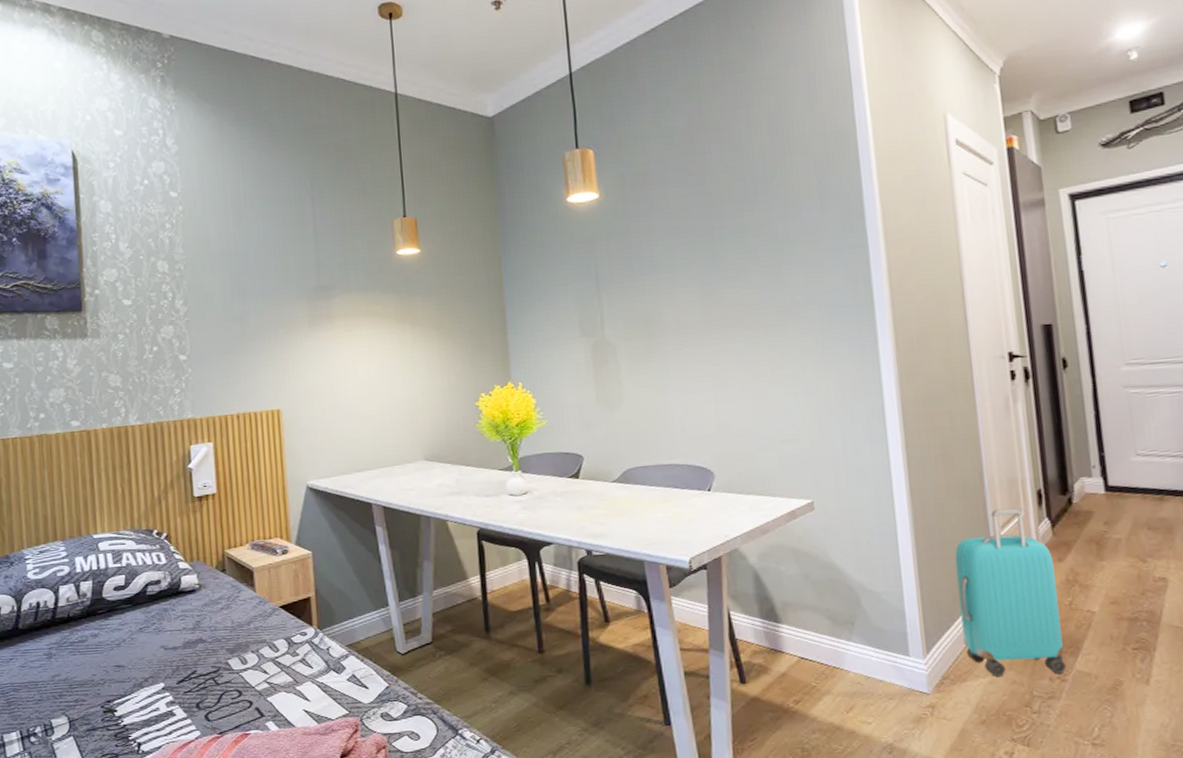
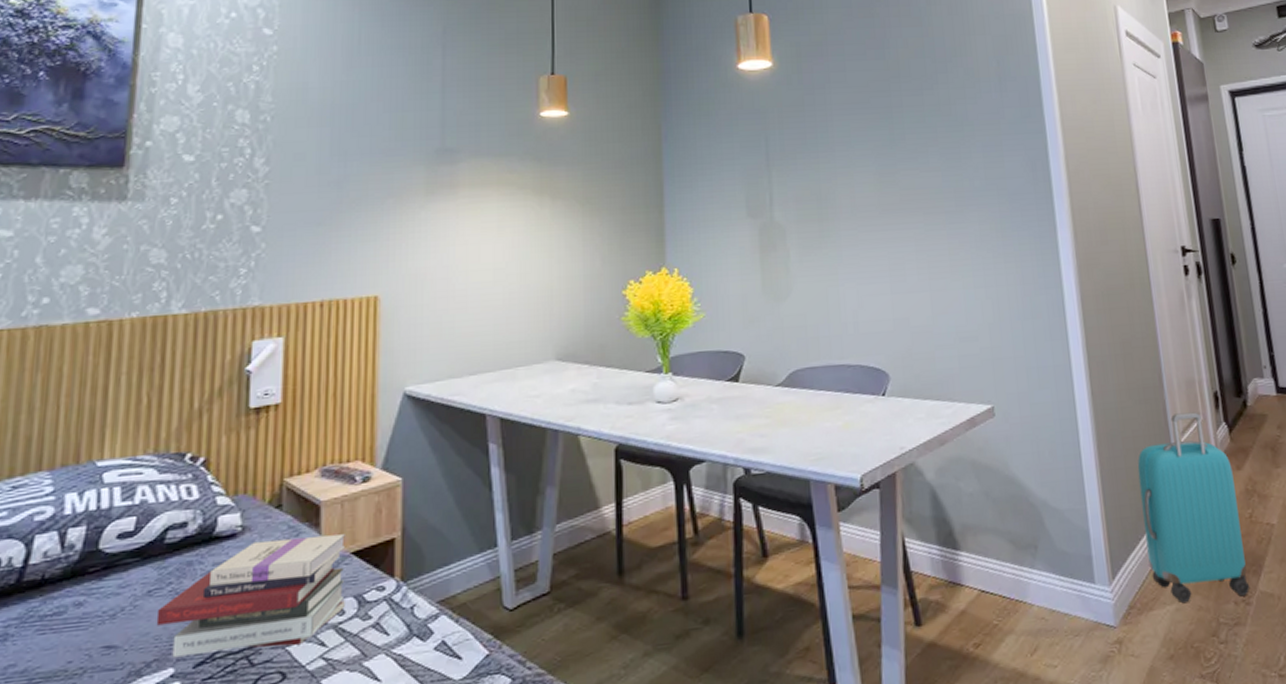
books: none [147,593,279,676] -> present [156,534,345,659]

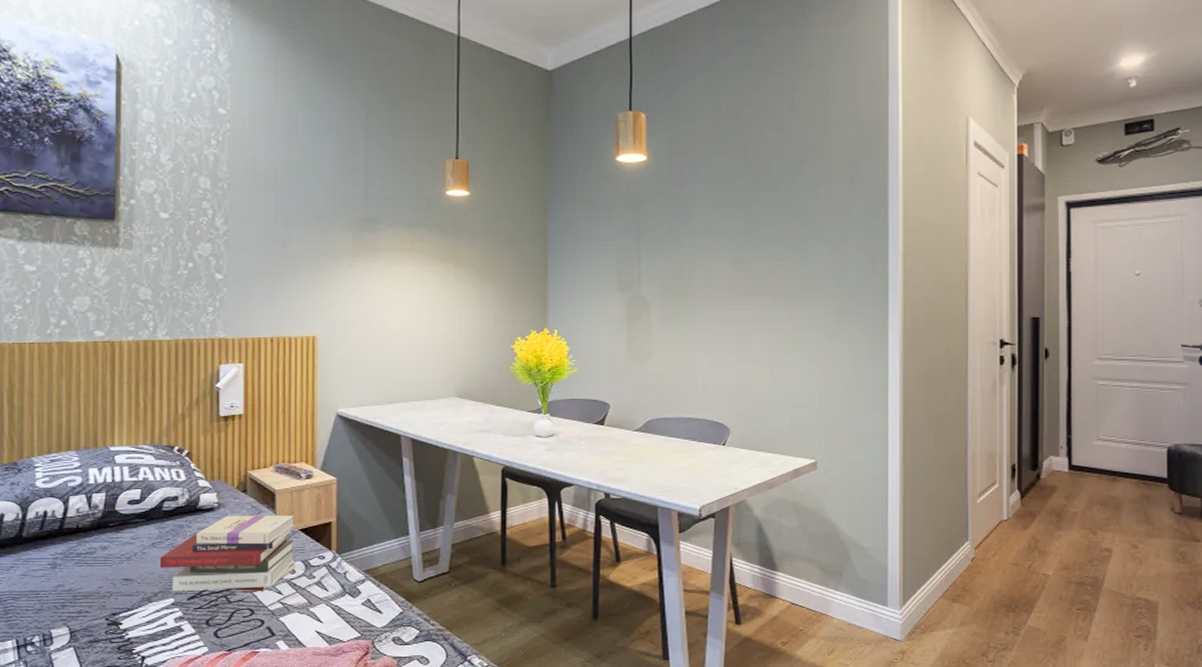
suitcase: present [1137,412,1250,604] -> none [936,479,1020,629]

